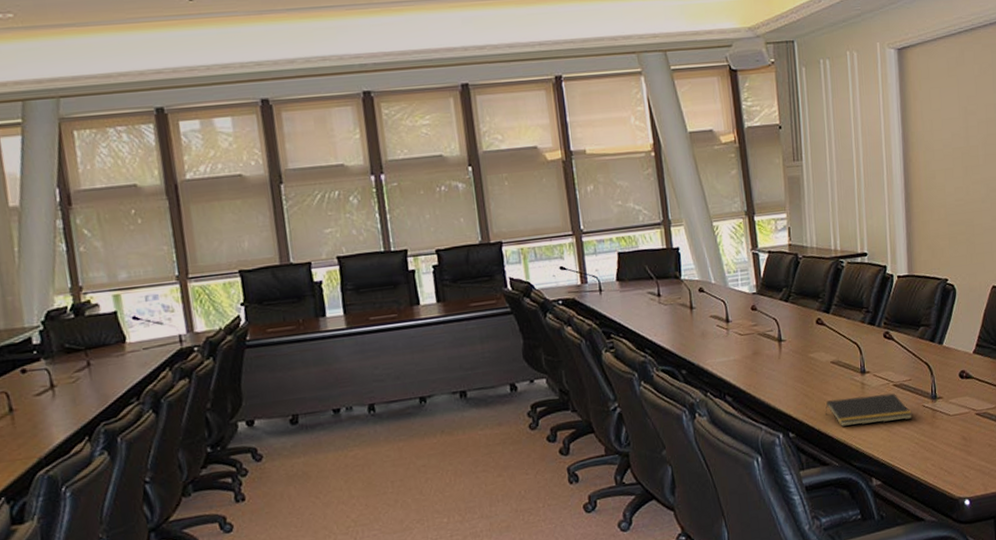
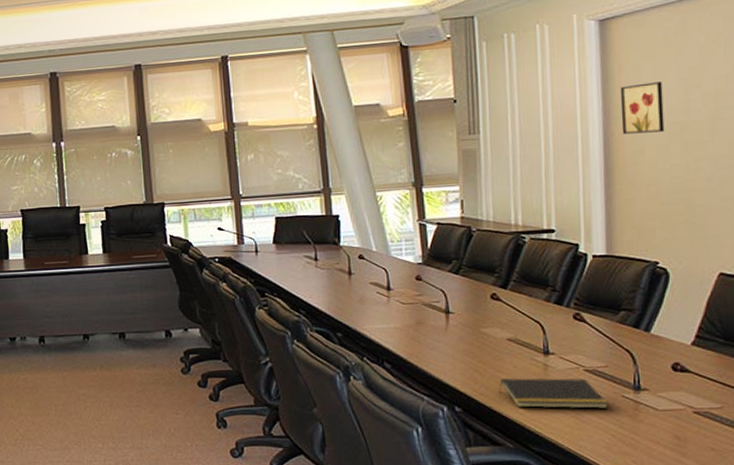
wall art: none [915,109,950,160] -> present [620,81,665,135]

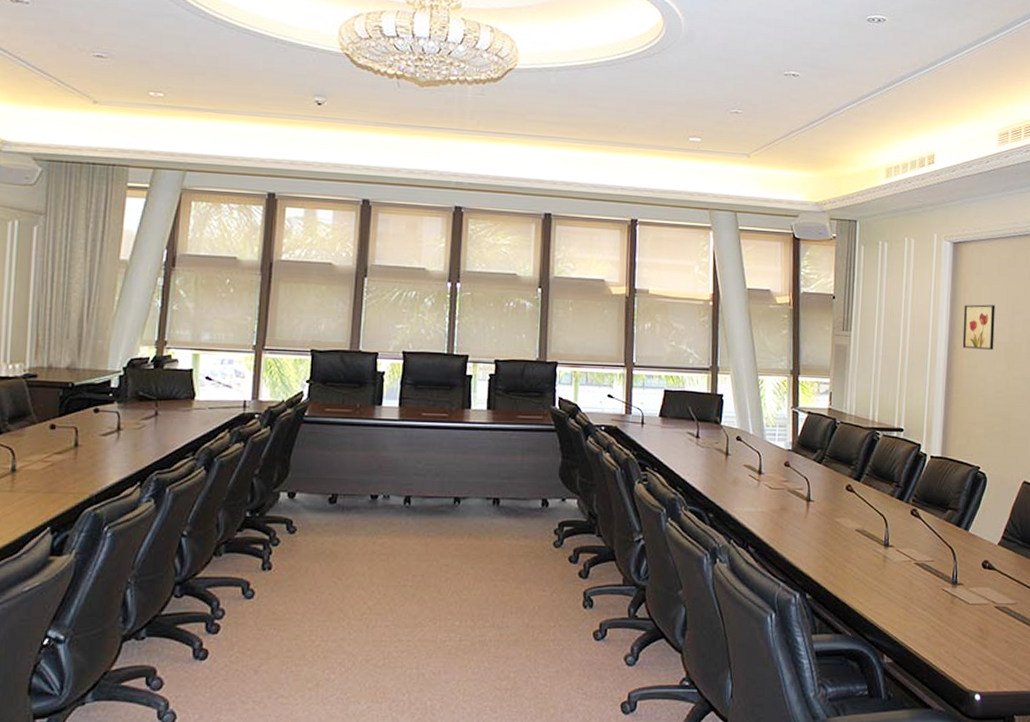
notepad: present [498,377,609,409] -> none [844,567,932,600]

